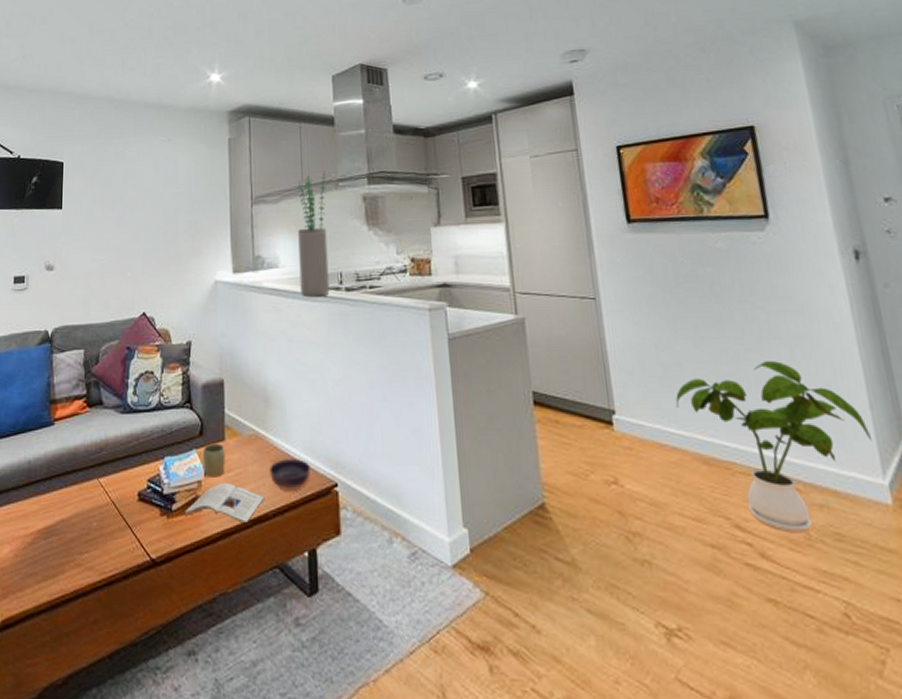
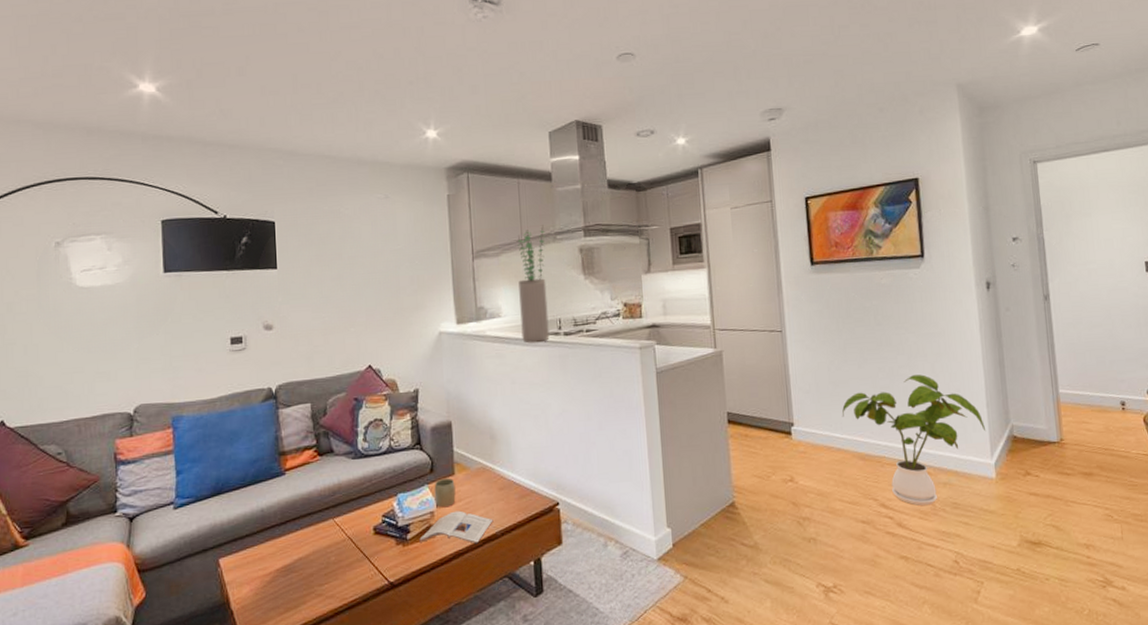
bowl: present [270,459,311,491] -> none [497,485,535,513]

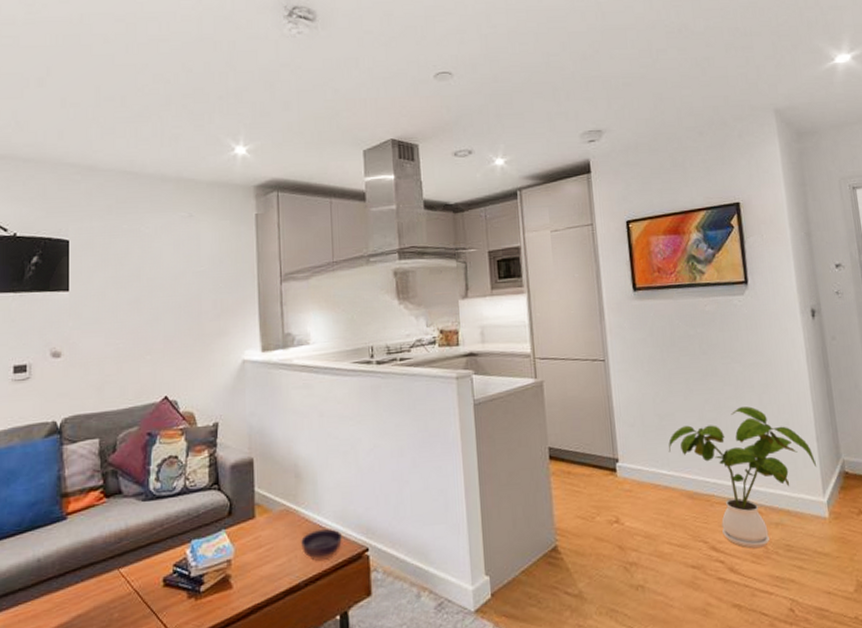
magazine: present [419,510,493,544] -> none [214,558,296,597]
mug: present [434,478,456,508] -> none [232,521,256,556]
bowl: none [497,485,535,513] -> present [301,529,342,561]
vase: present [517,225,550,344] -> none [328,246,361,373]

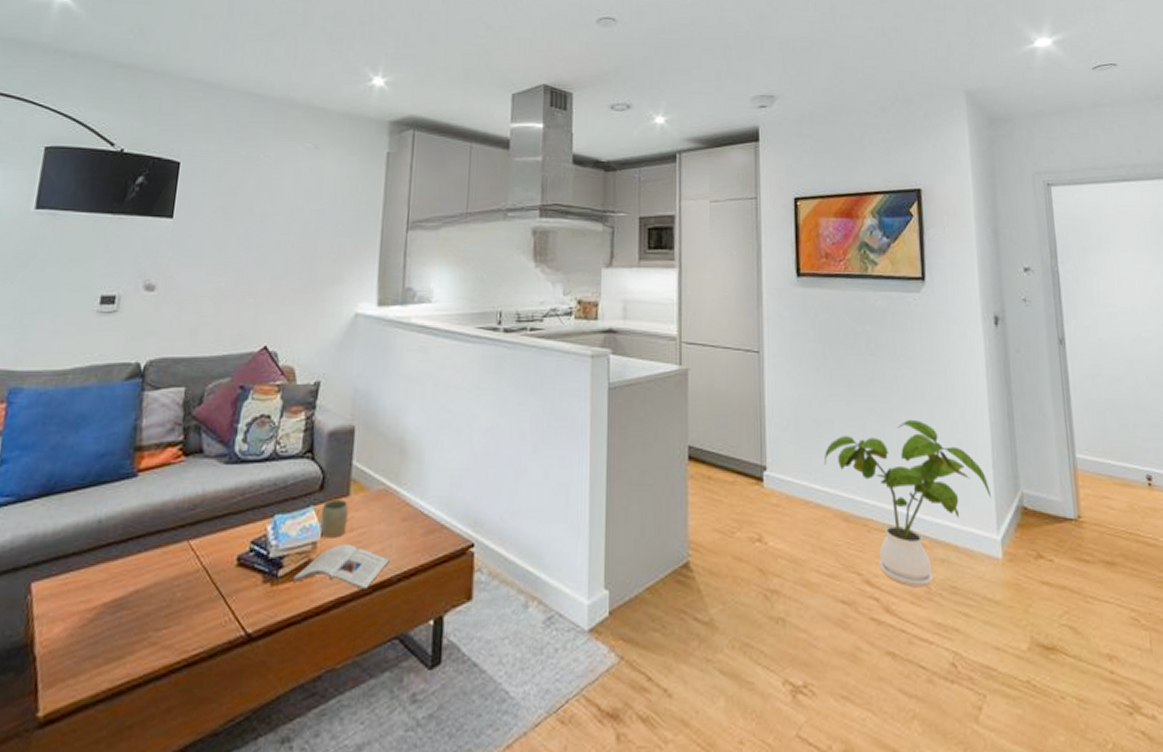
magazine: none [214,558,296,597] -> present [293,543,390,591]
mug: none [232,521,256,556] -> present [319,499,349,538]
bowl: present [301,529,342,561] -> none [398,517,445,552]

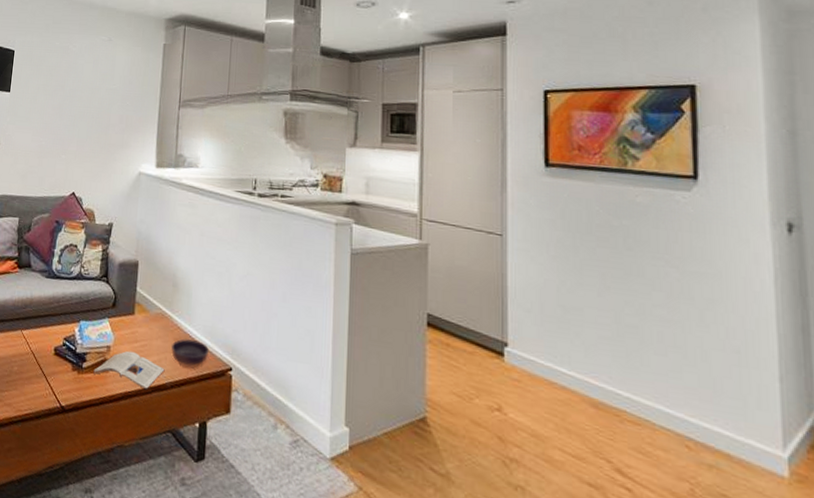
mug: present [319,499,349,538] -> none [112,315,134,346]
bowl: none [398,517,445,552] -> present [171,338,209,368]
house plant: present [823,420,992,588] -> none [571,319,778,488]

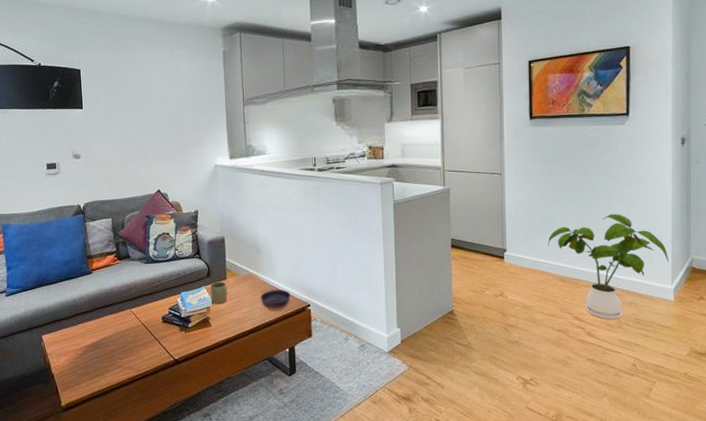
magazine: present [93,351,165,390] -> none [198,307,257,334]
mug: none [112,315,134,346] -> present [210,281,228,305]
house plant: none [571,319,778,488] -> present [547,214,670,320]

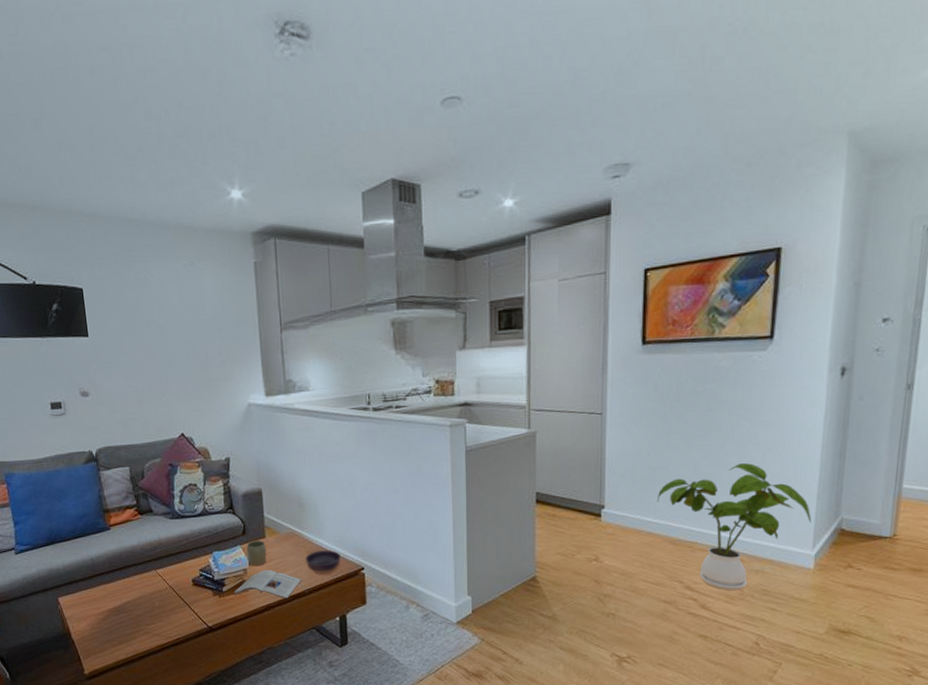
magazine: none [198,307,257,334] -> present [234,569,302,599]

